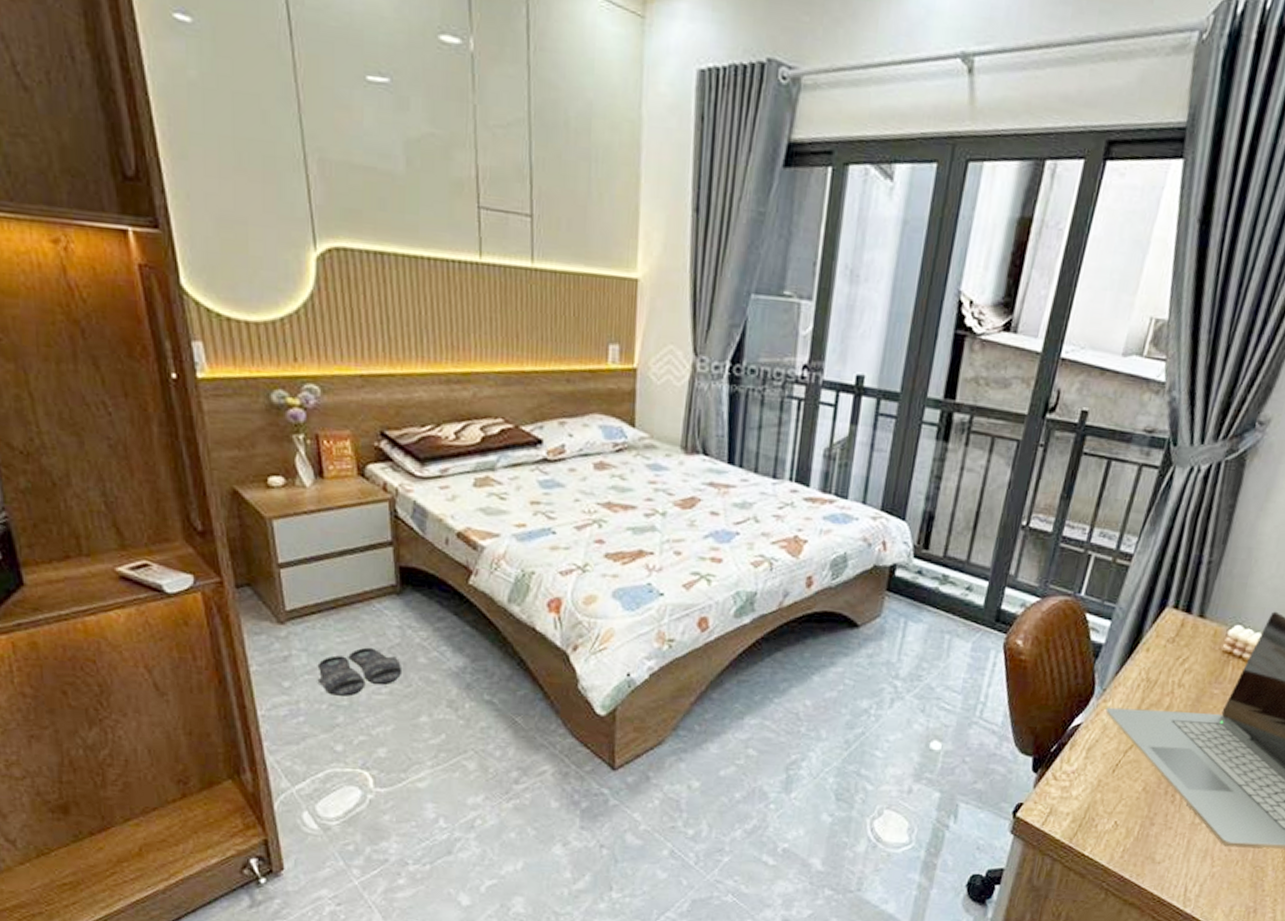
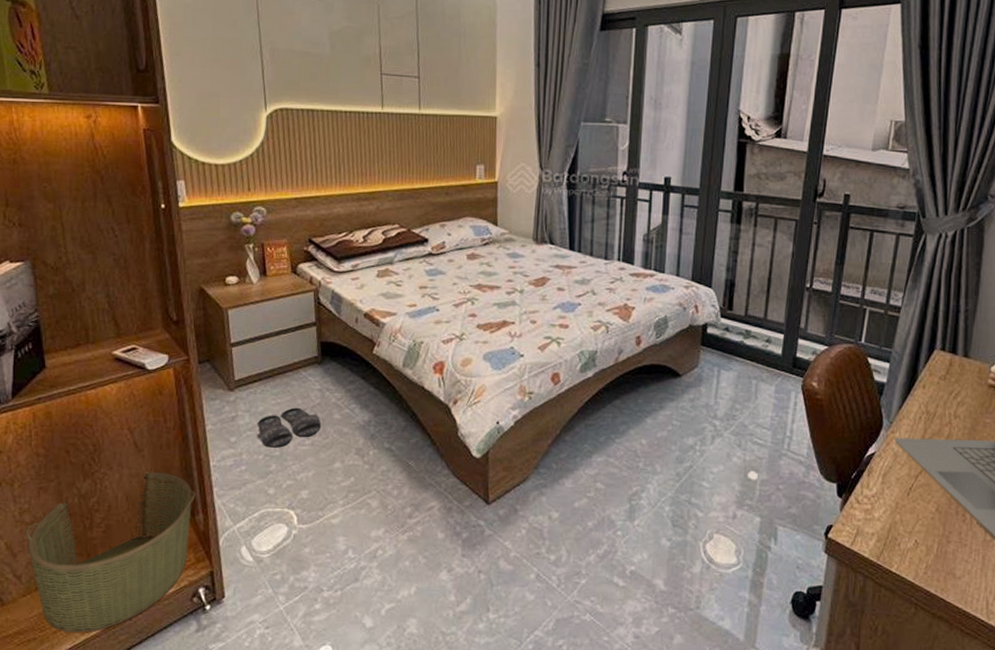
basket: none [15,720,241,908] -> present [25,472,196,634]

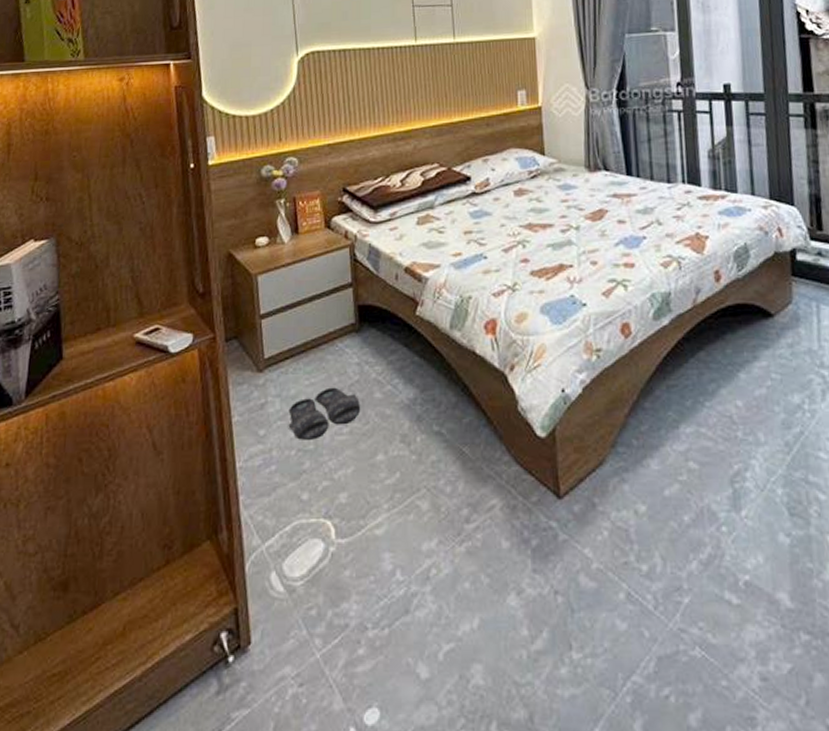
basket: present [25,472,196,634] -> none [27,479,220,703]

